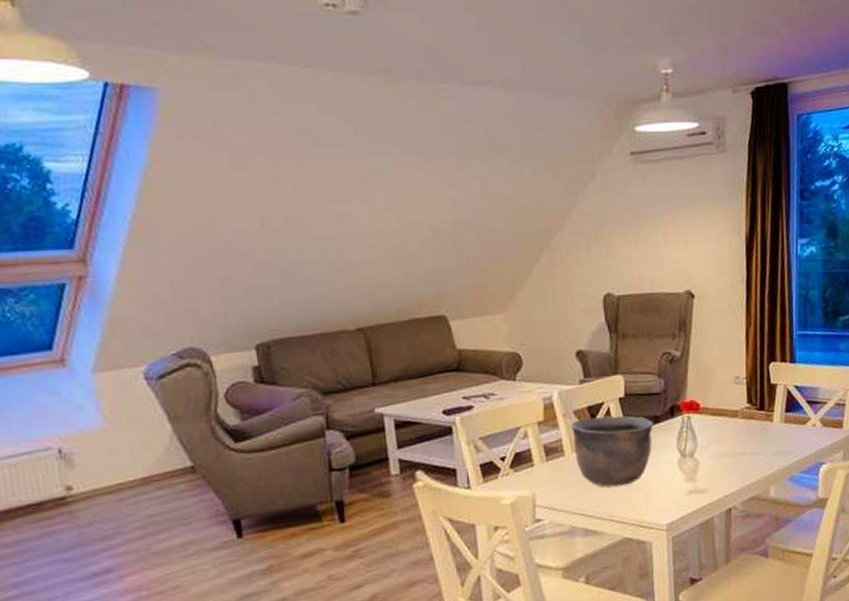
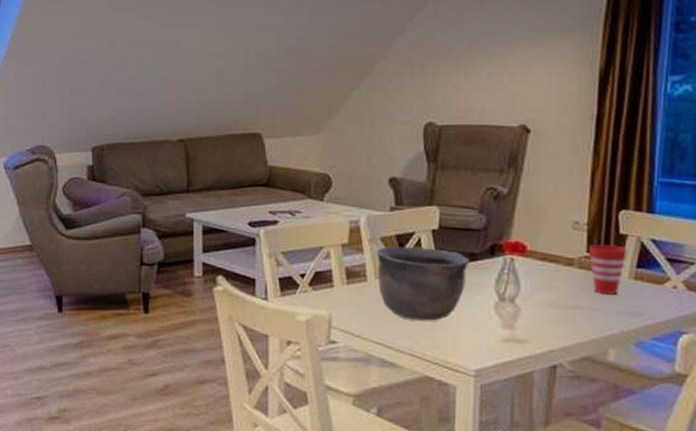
cup: none [749,394,778,439] -> present [589,245,627,294]

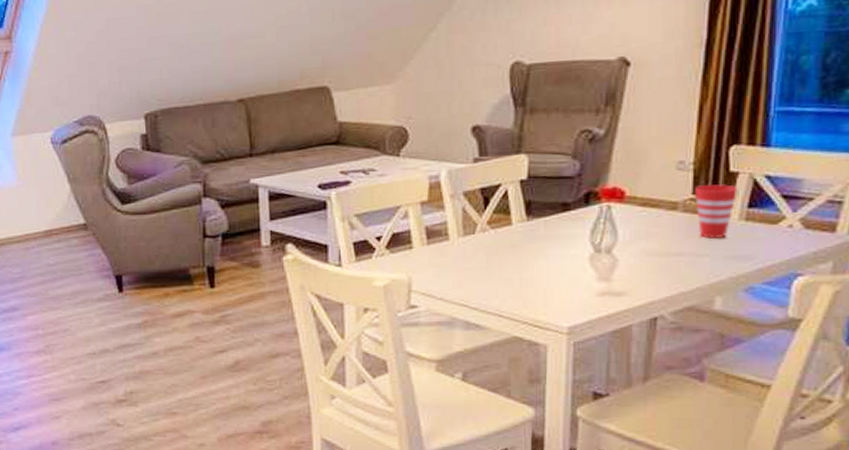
bowl: present [376,246,470,321] -> none [458,199,562,279]

